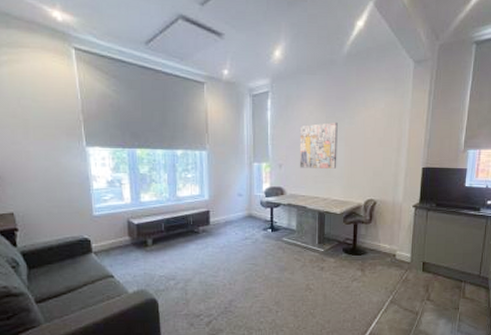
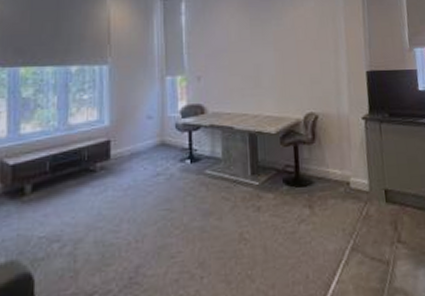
wall art: present [299,121,338,169] -> none [220,24,267,80]

